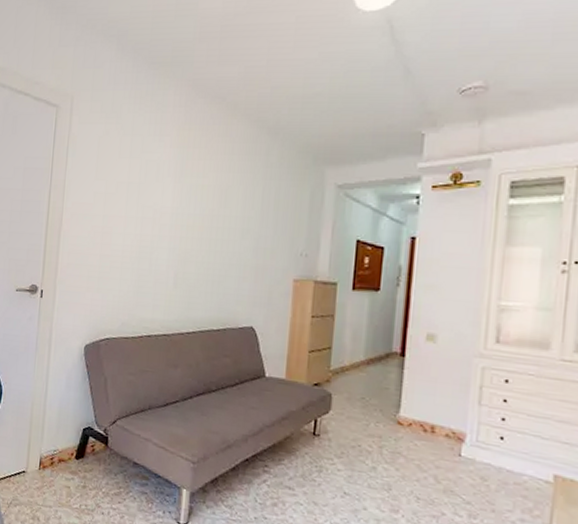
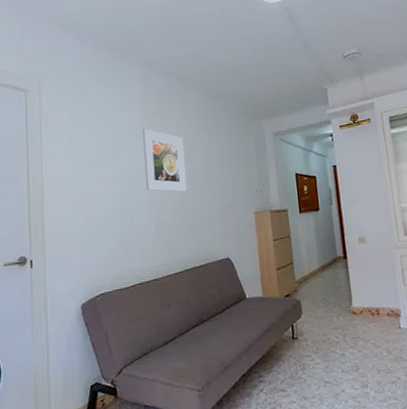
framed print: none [170,163,222,243] -> present [143,129,187,192]

